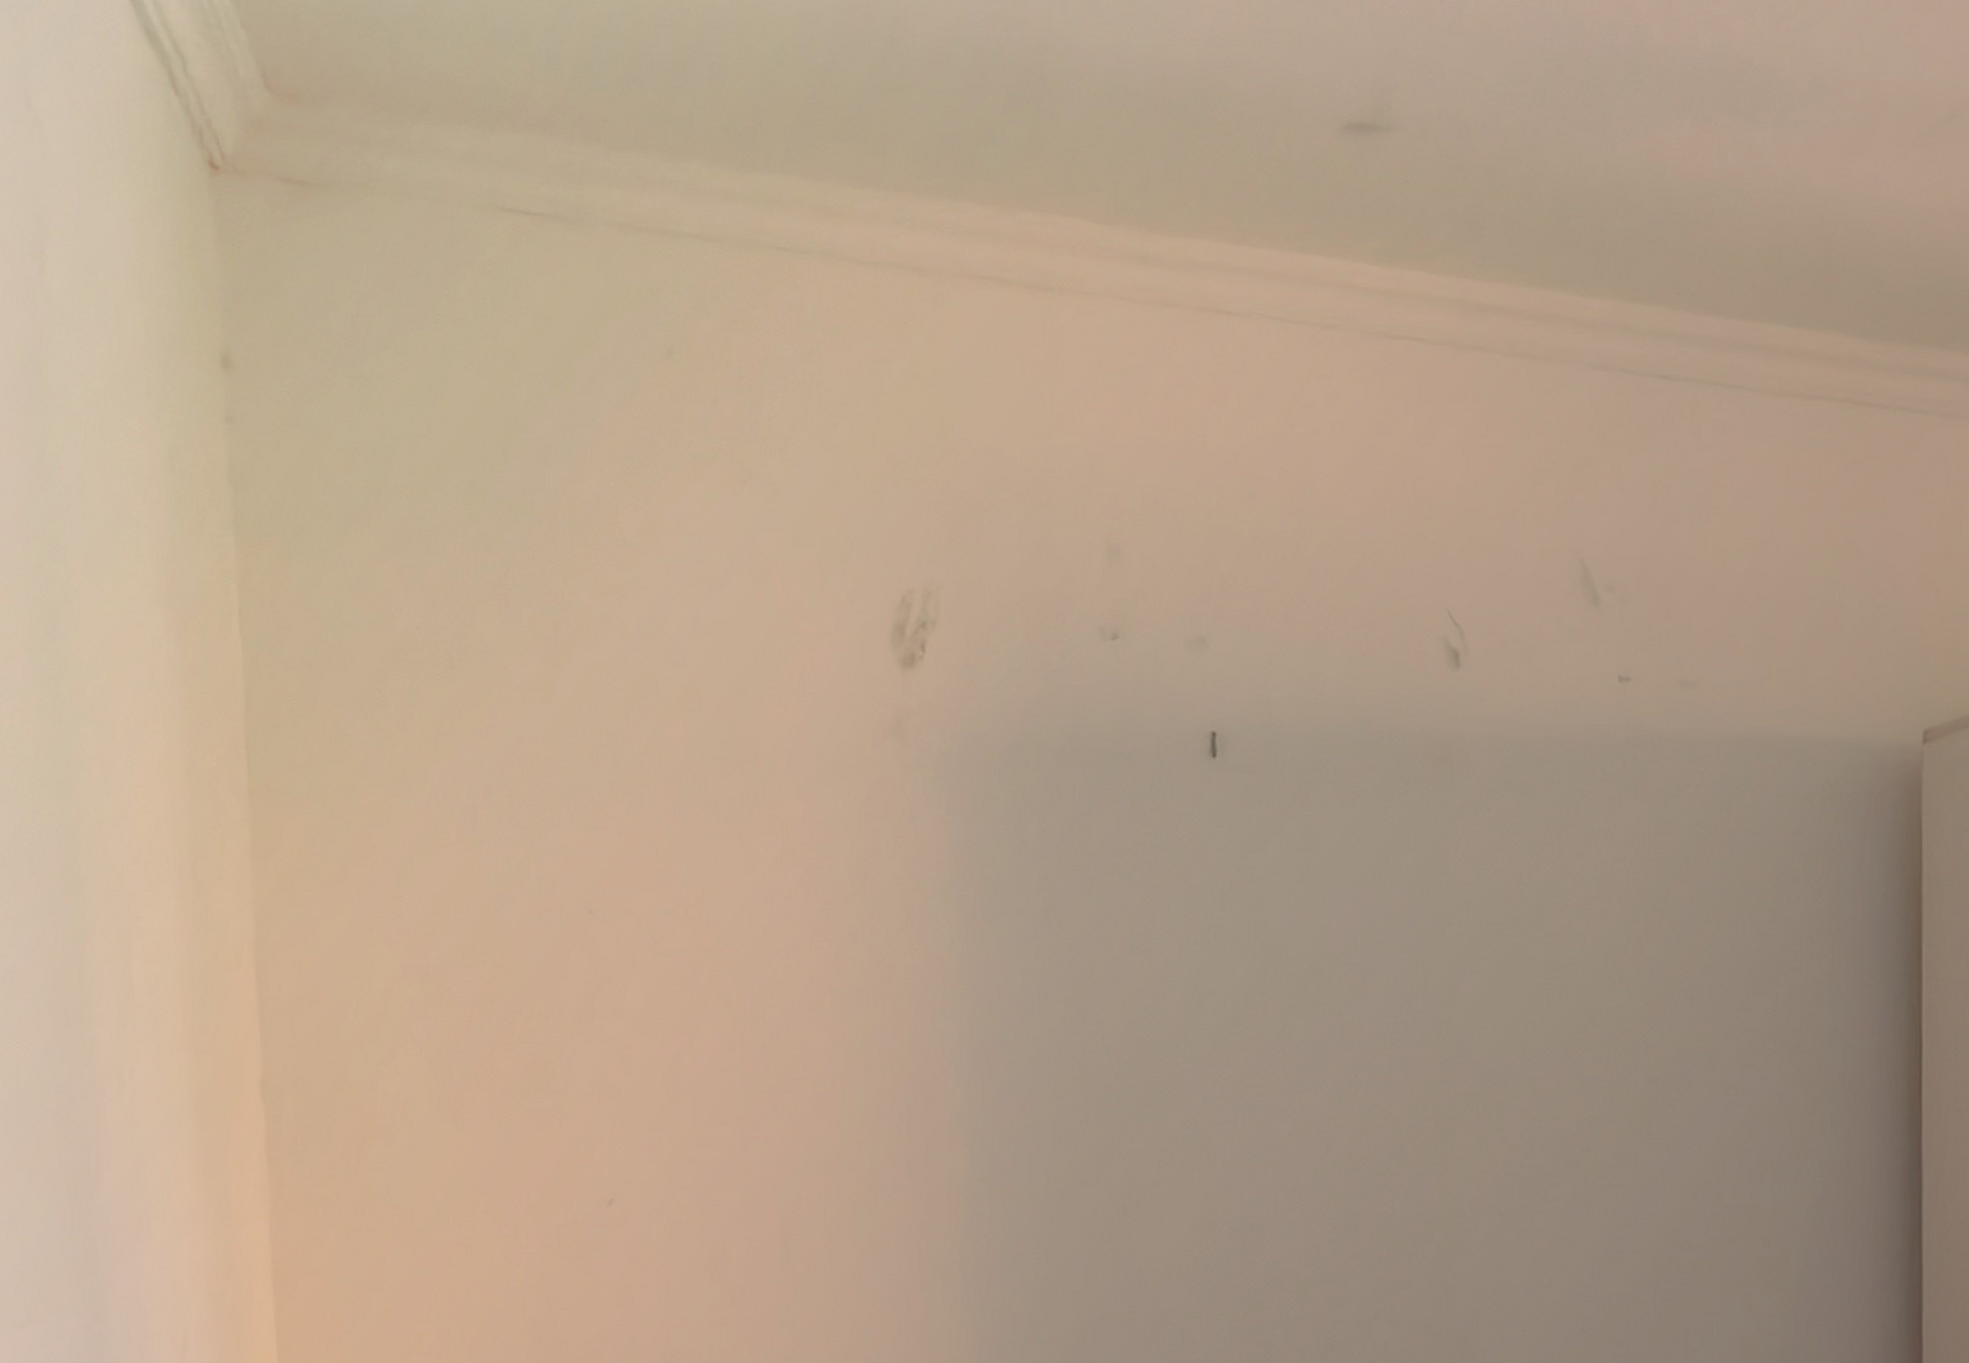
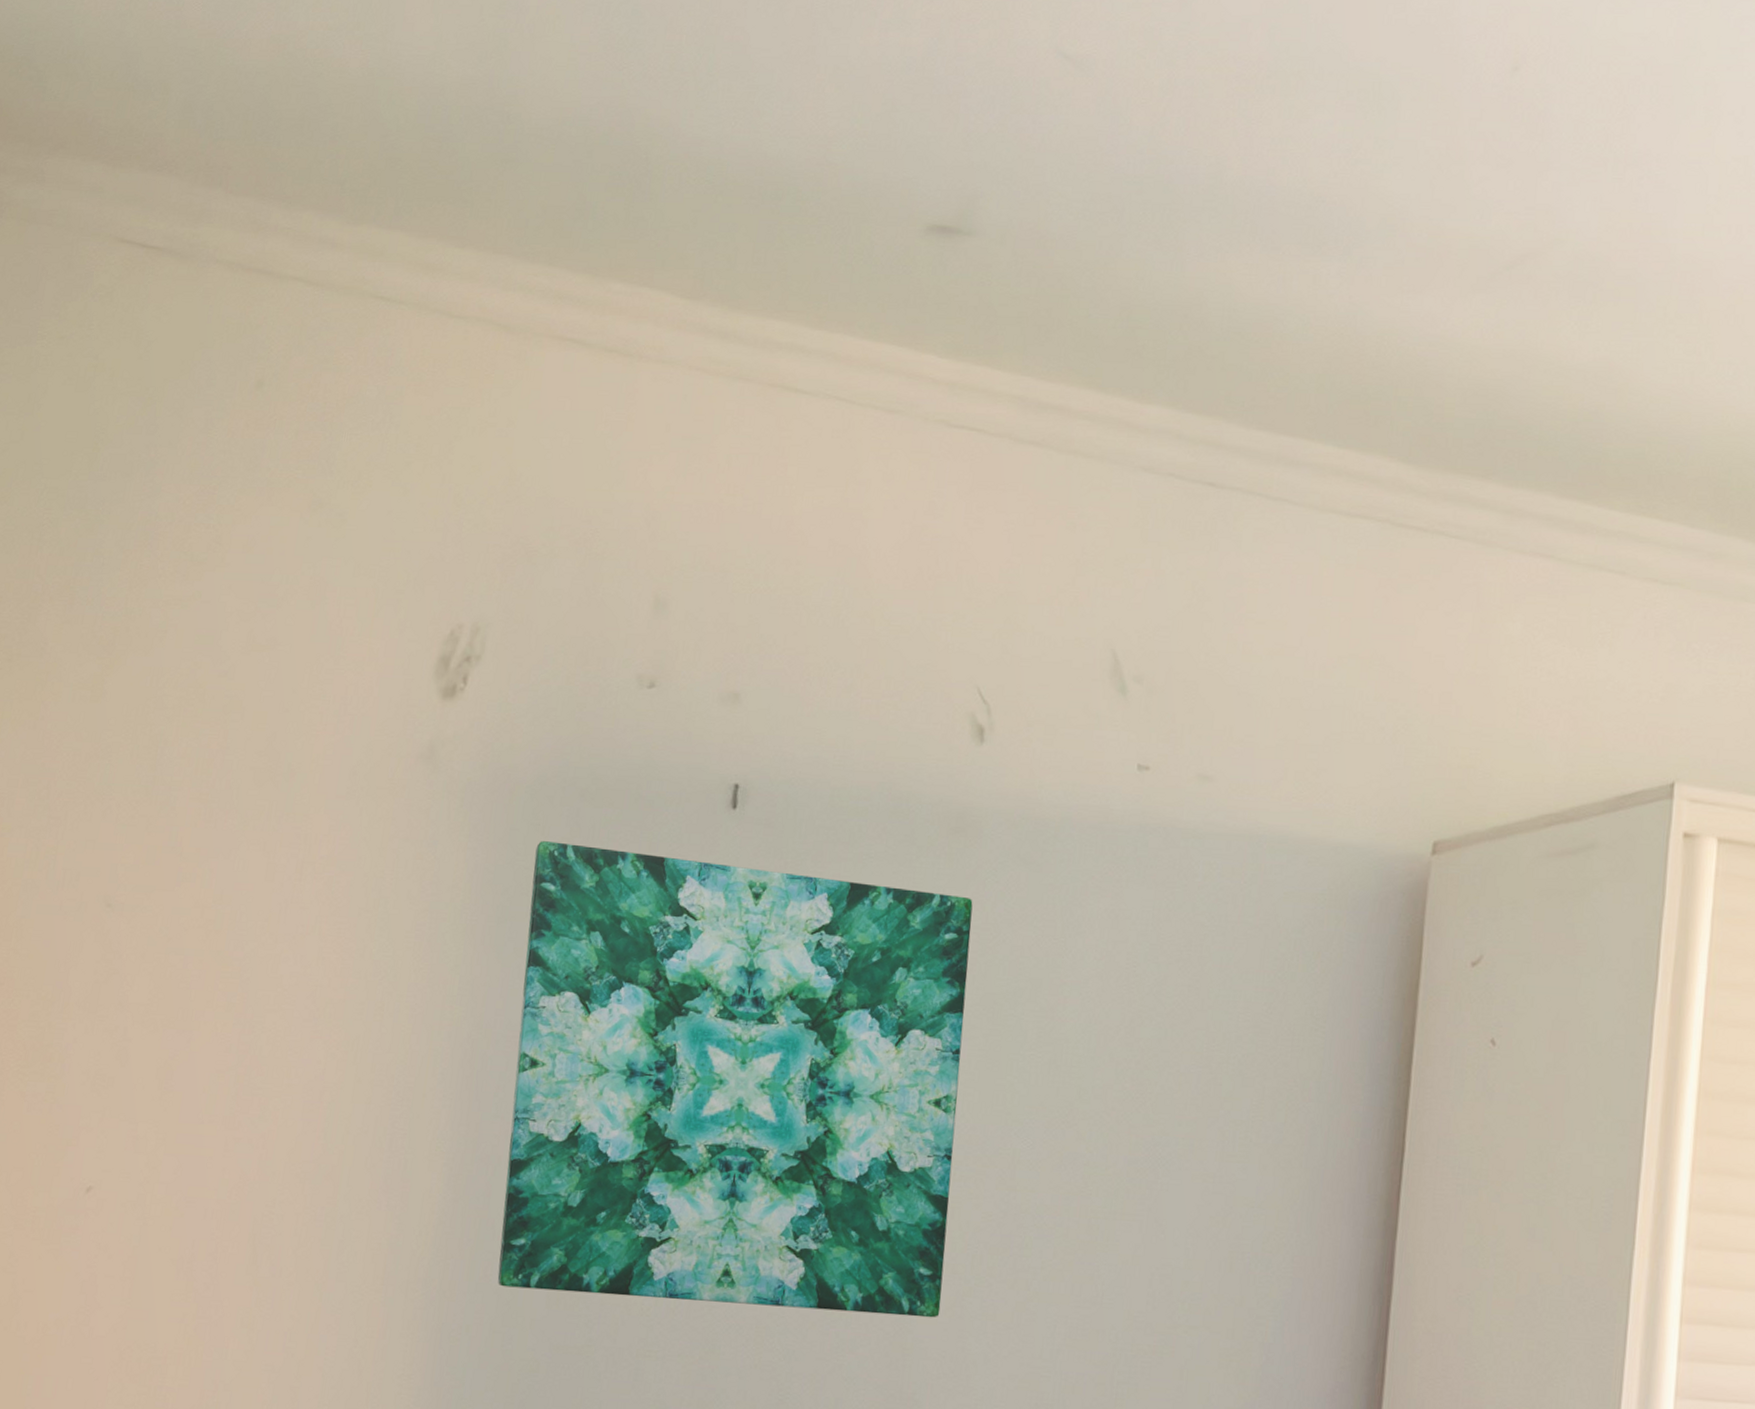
wall art: none [1017,807,1478,1262] -> present [497,841,973,1318]

